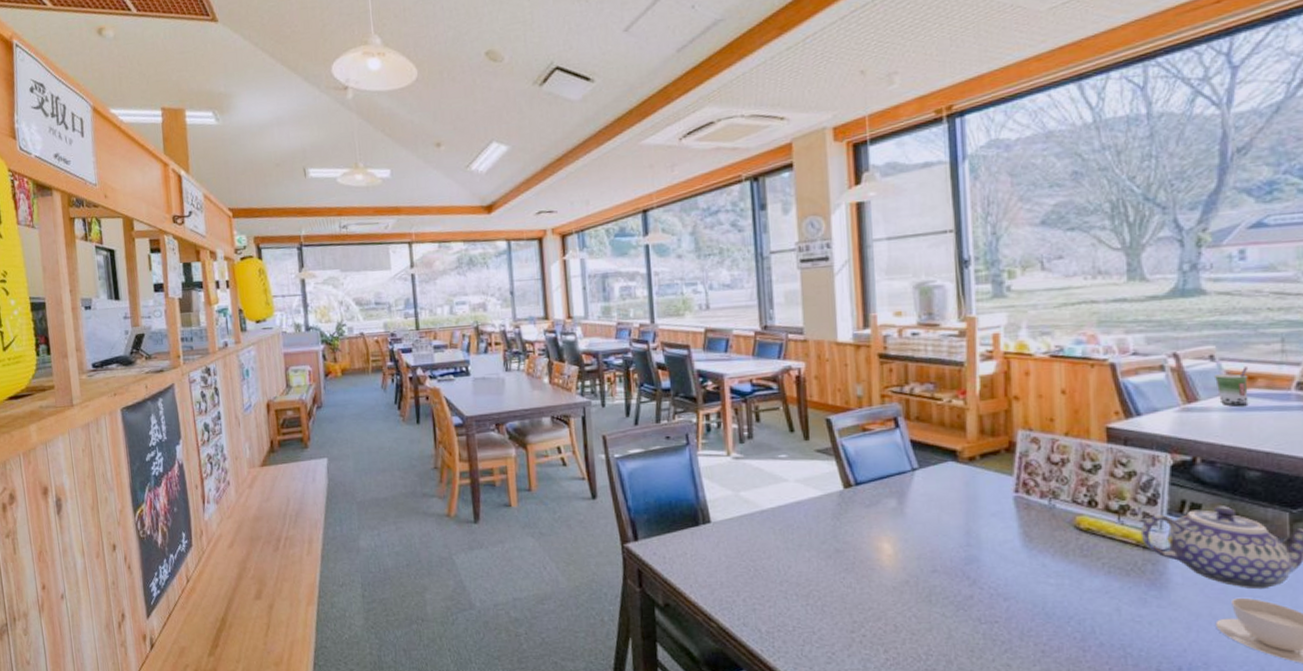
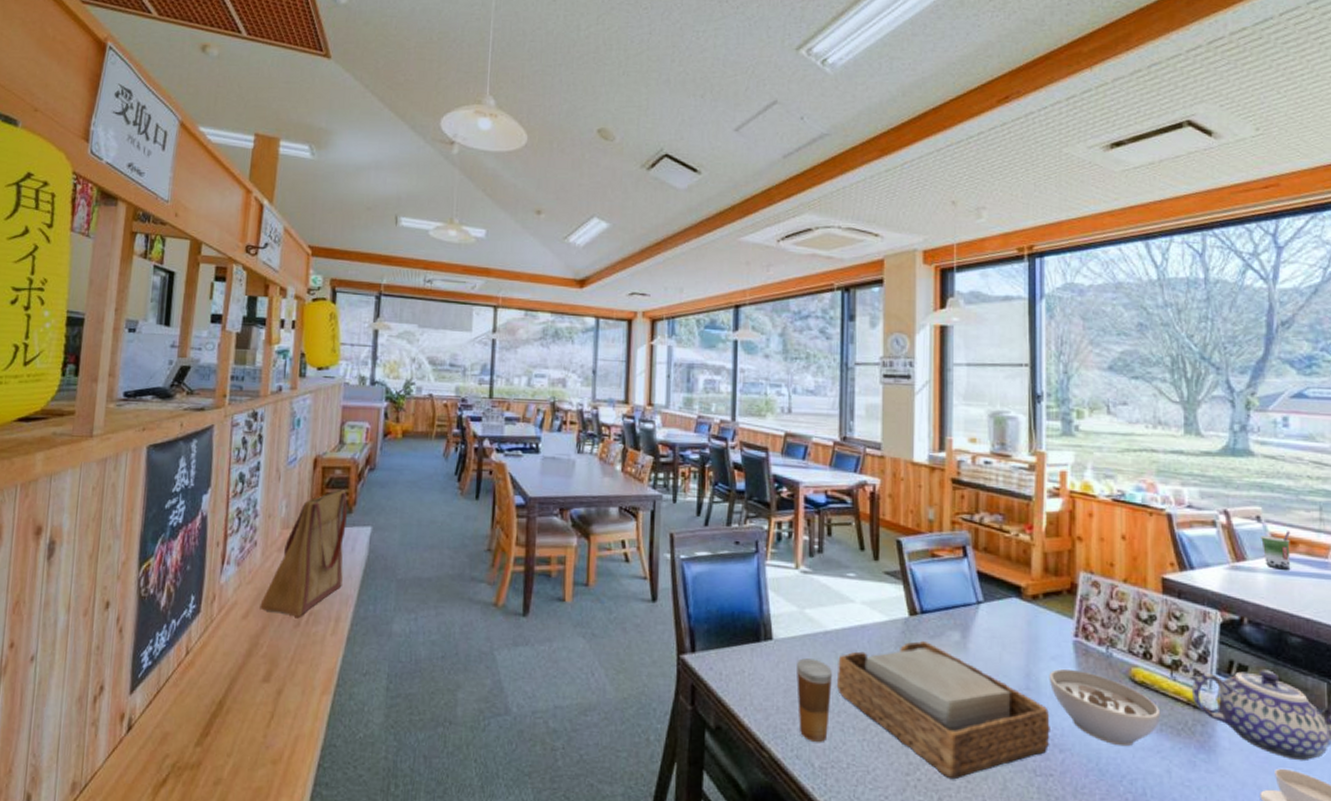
shopping bag: none [242,428,310,543] -> present [260,489,348,617]
beverage cup: none [736,536,772,611] -> present [797,658,832,743]
napkin holder: none [776,510,994,632] -> present [836,640,1050,779]
soup bowl: none [989,523,1109,590] -> present [1049,668,1161,747]

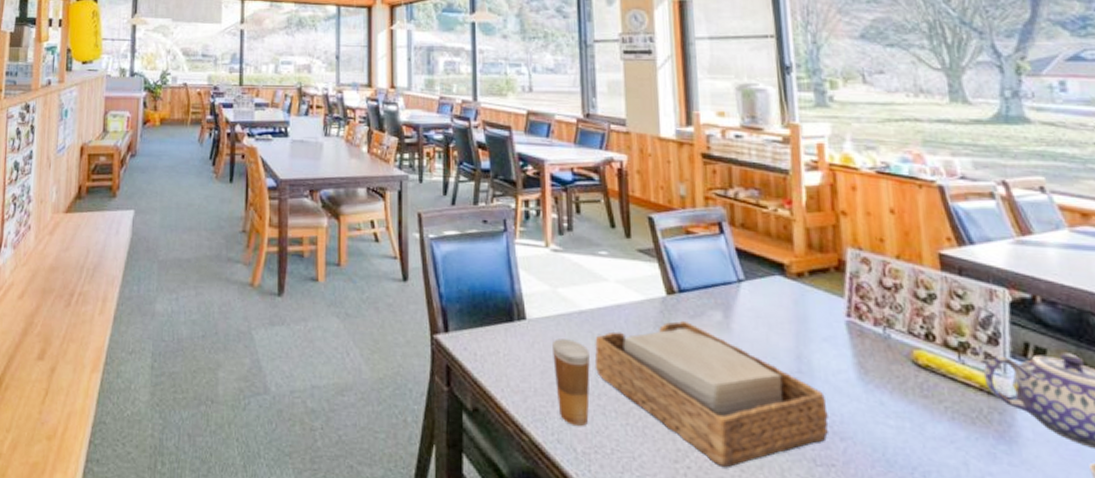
shopping bag: present [260,489,348,617] -> none [34,175,112,298]
soup bowl: present [1049,668,1161,747] -> none [821,350,952,436]
beverage cup: present [1259,531,1291,571] -> none [1045,202,1085,246]

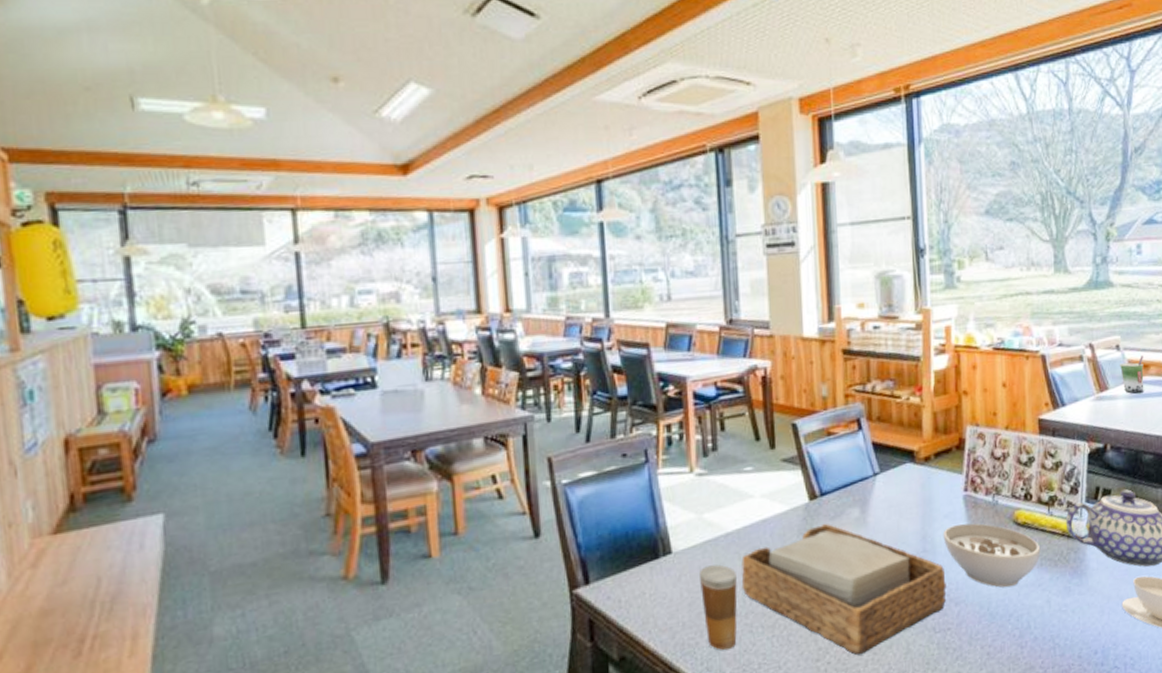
soup bowl: none [821,350,952,436] -> present [943,523,1041,588]
beverage cup: none [1045,202,1085,246] -> present [1119,355,1144,395]

